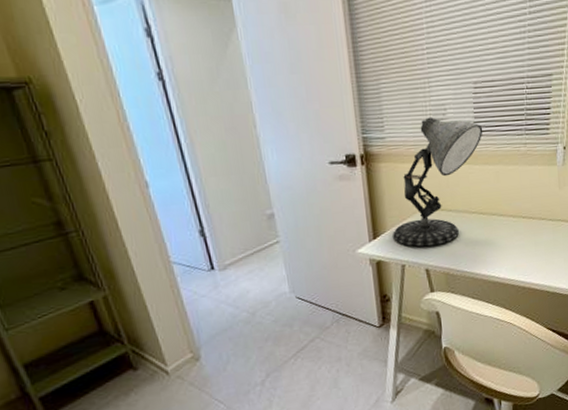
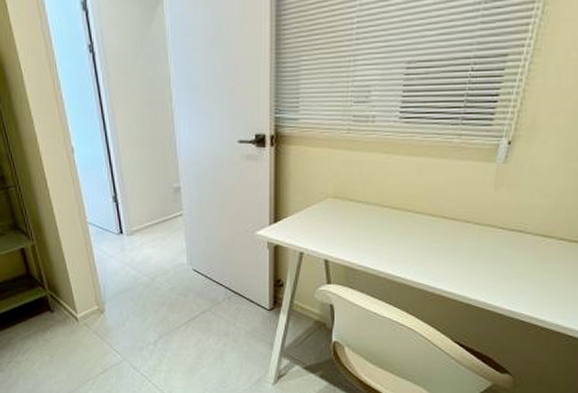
desk lamp: present [393,117,483,247] -> none [294,99,411,237]

